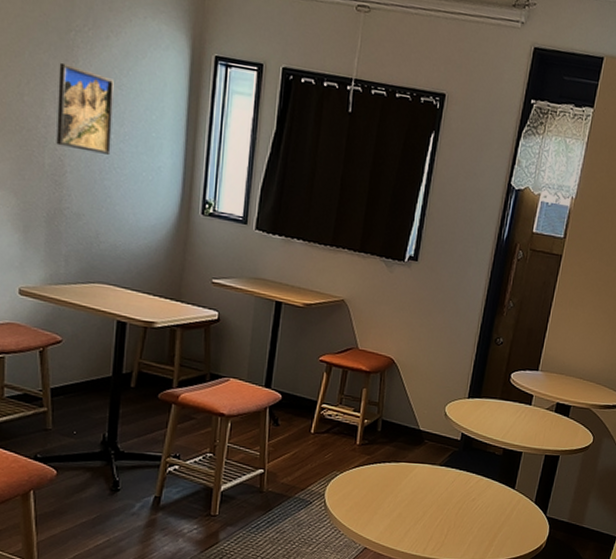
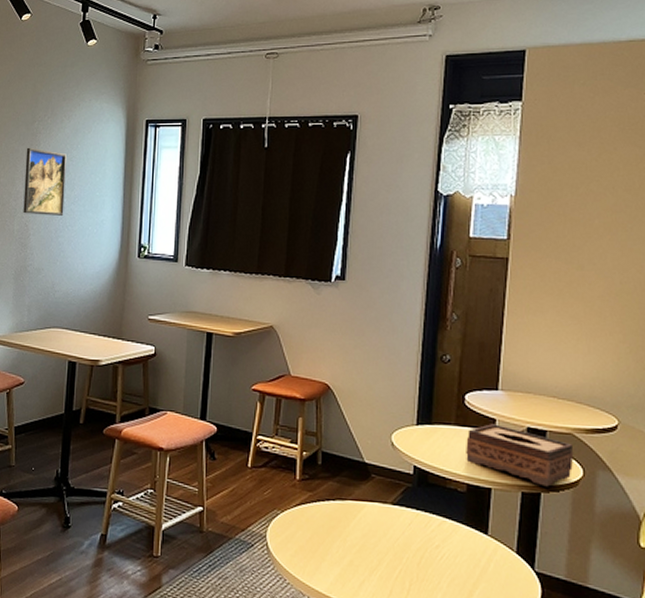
tissue box: none [505,399,589,451] -> present [466,424,574,487]

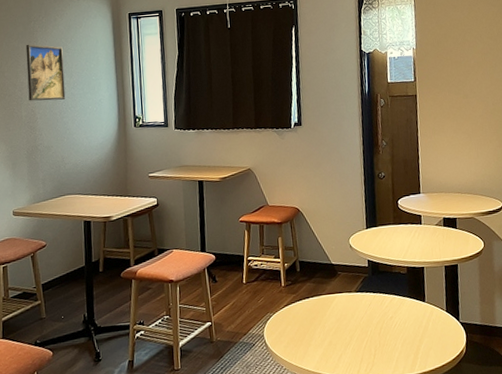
tissue box: present [466,424,574,487] -> none [402,219,477,259]

